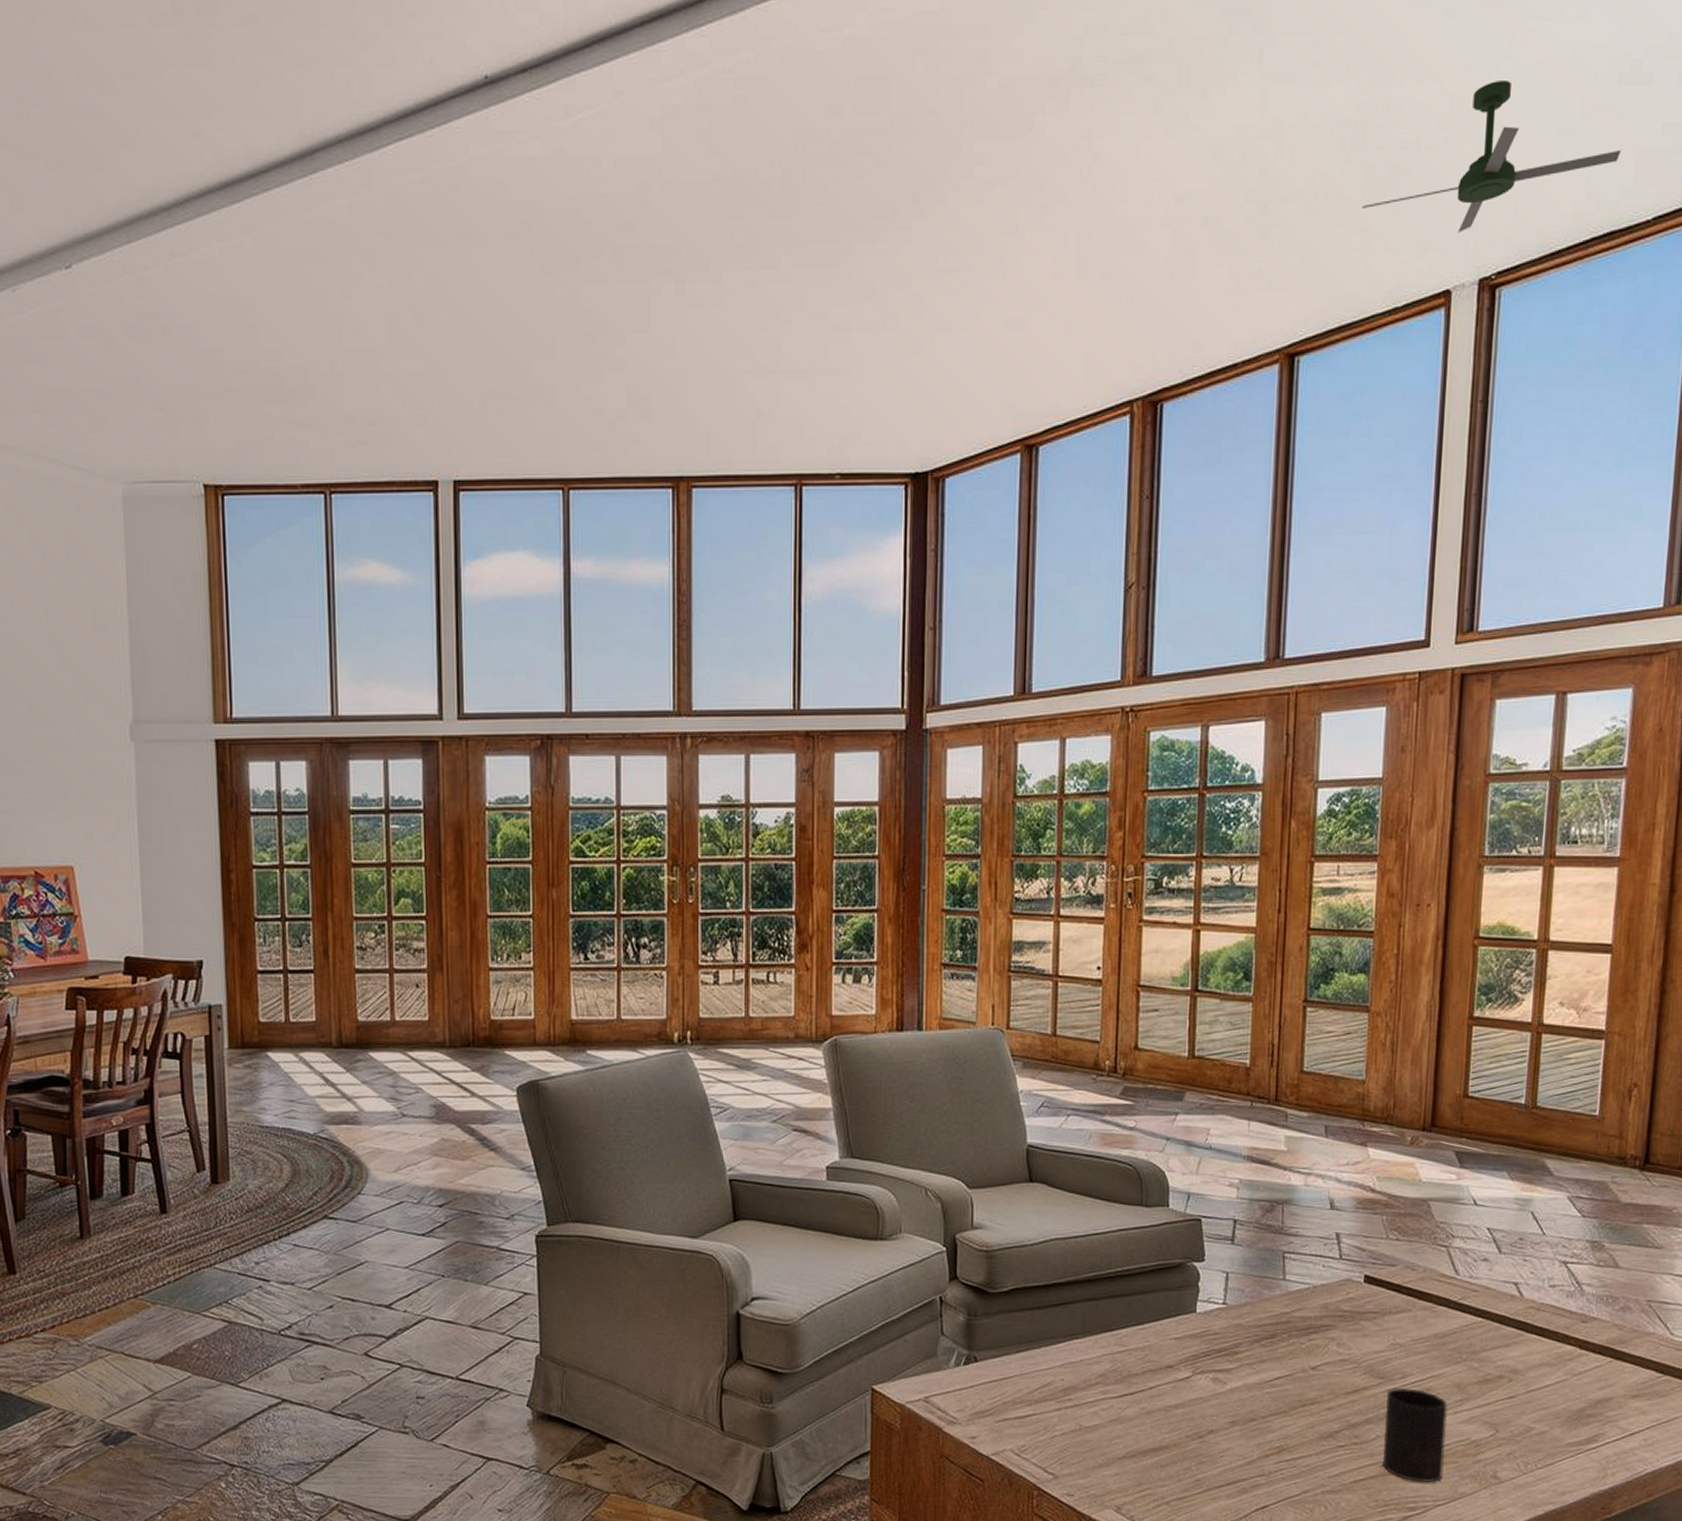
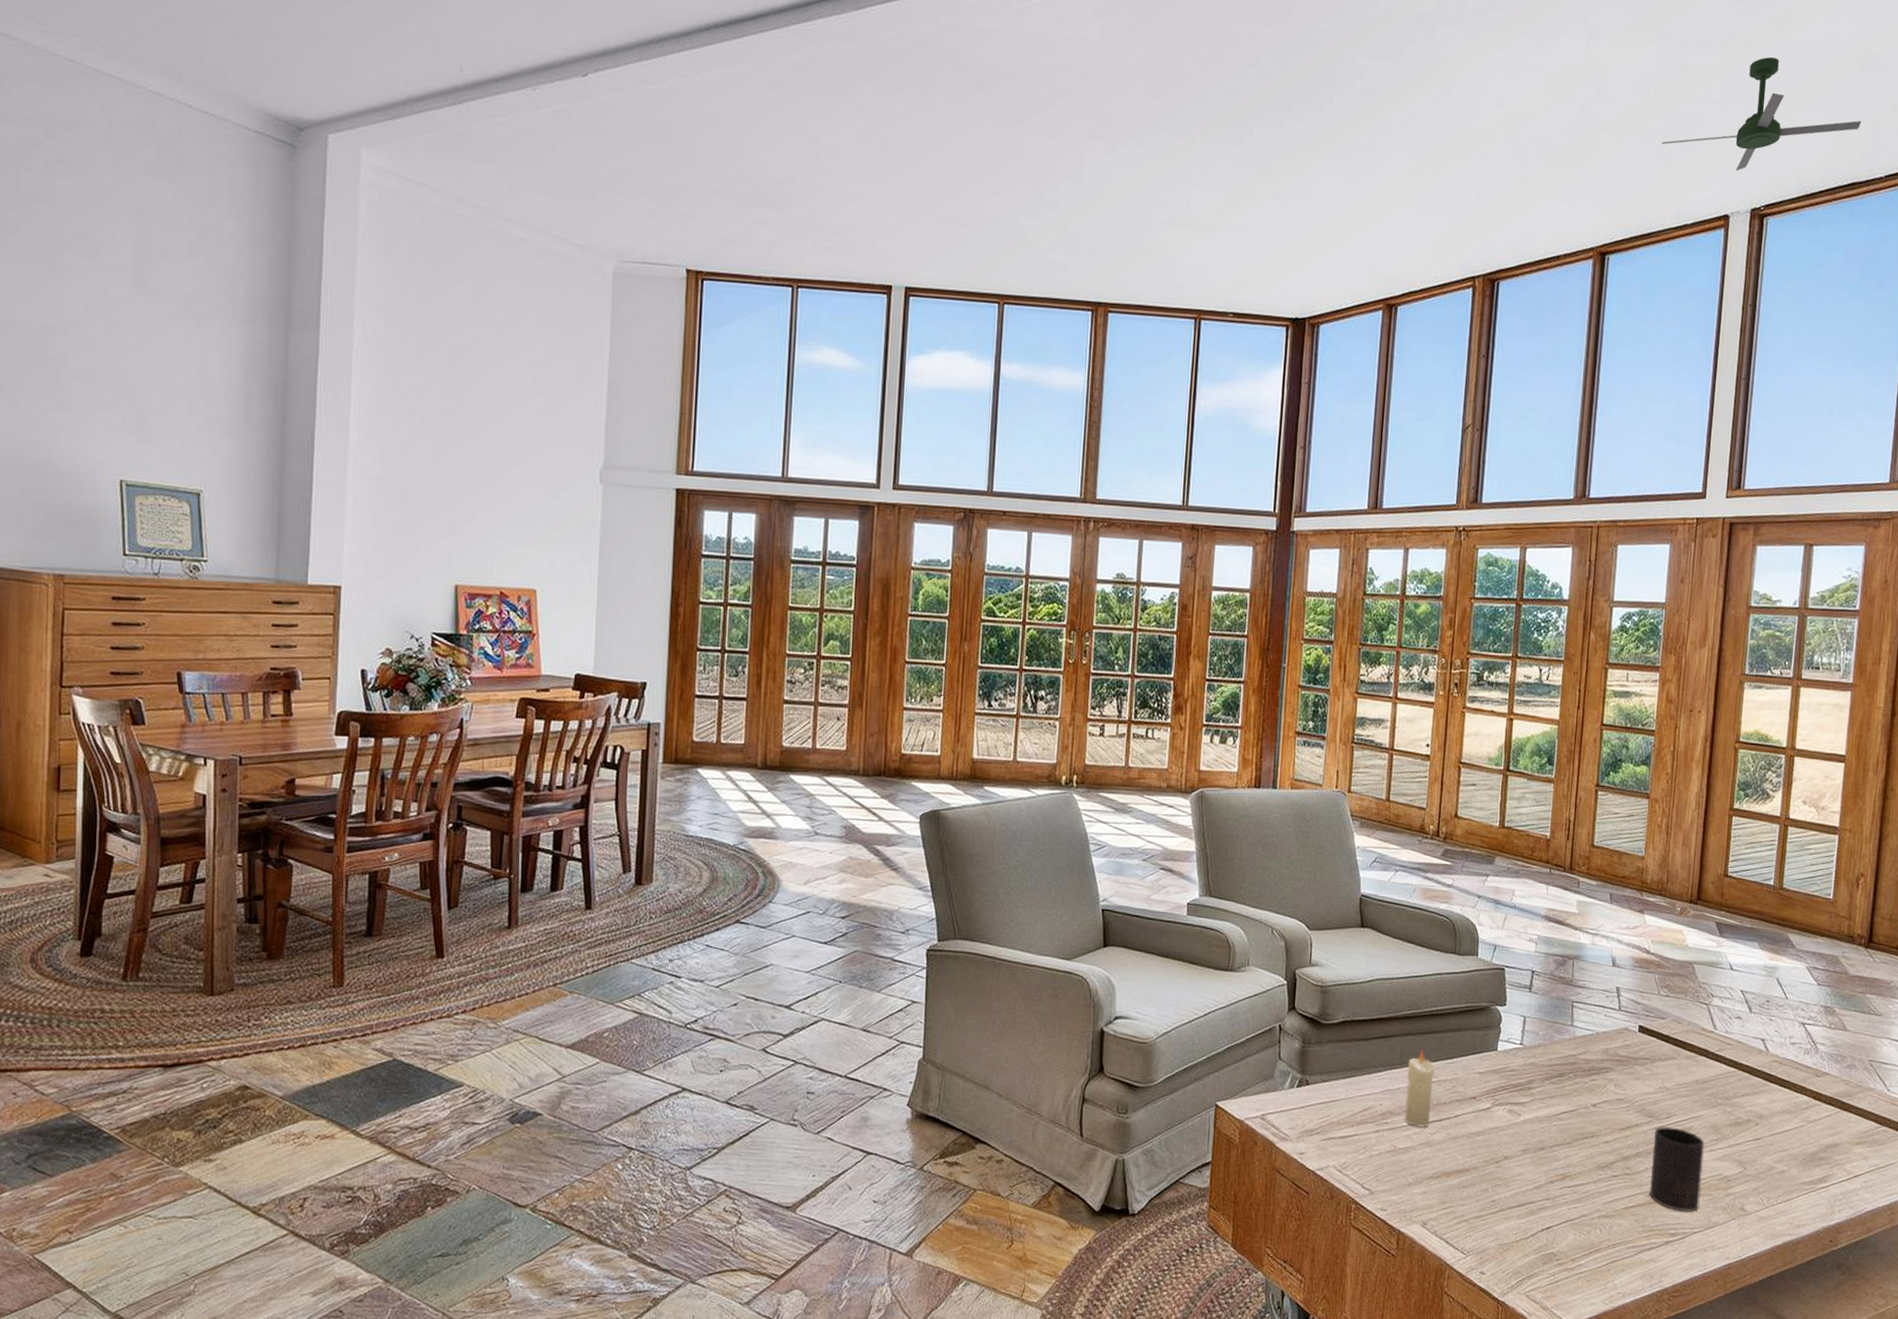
candle: none [1090,1316,1123,1402] -> present [1404,1049,1435,1127]

